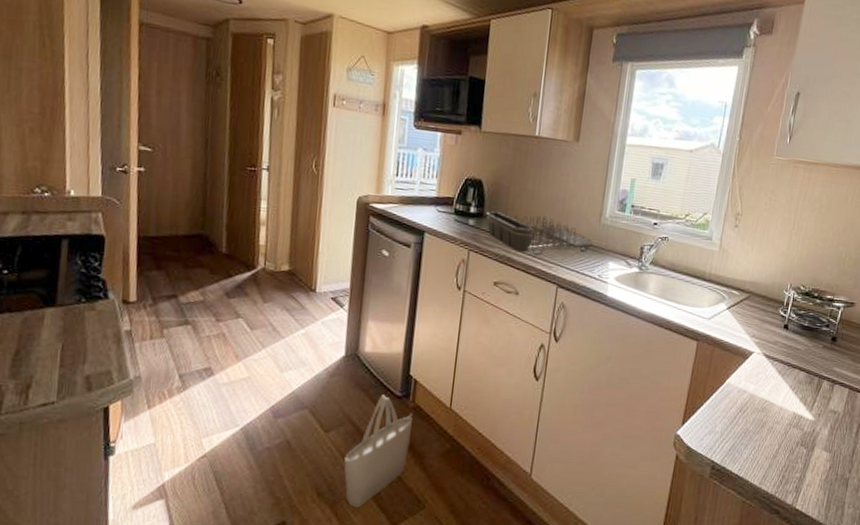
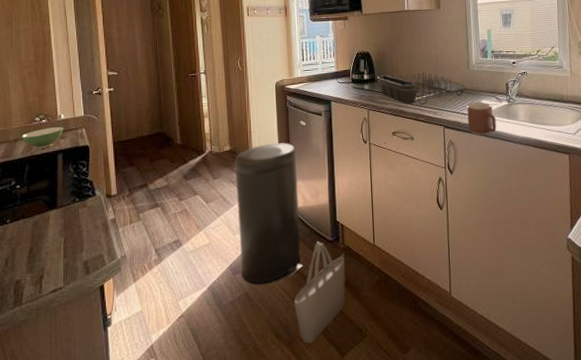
bowl: none [14,203,72,230] -> present [21,127,63,150]
pedal bin: none [284,270,371,435] -> present [234,143,303,285]
mug: none [586,263,621,304] -> present [467,102,497,136]

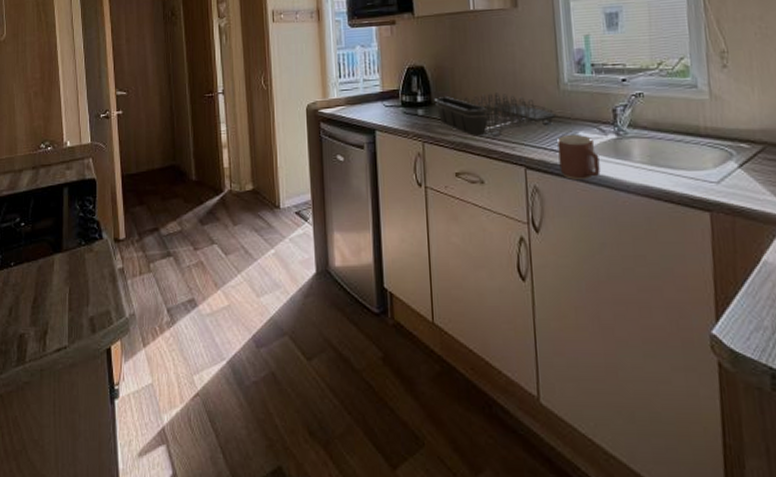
bowl: present [21,127,63,150] -> none [27,156,69,182]
pedal bin: present [234,143,303,285] -> none [258,183,342,365]
shopping bag: present [294,241,346,344] -> none [331,313,396,448]

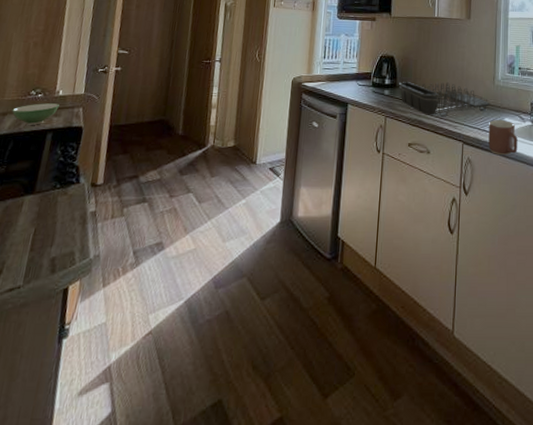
bowl: none [27,156,69,182] -> present [12,103,59,126]

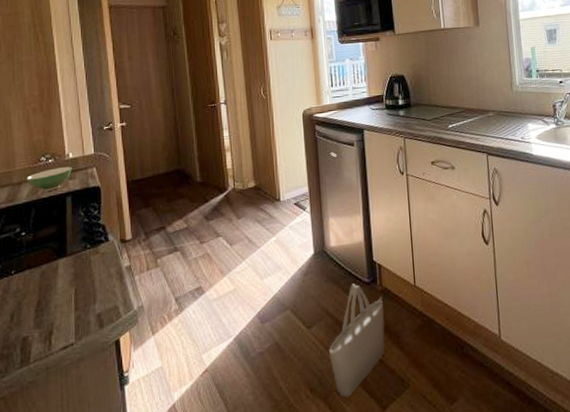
shopping bag: none [278,258,341,380] -> present [329,283,385,397]
dish rack: present [398,82,490,117] -> none [412,95,511,131]
mug: present [488,120,518,156] -> none [511,126,545,162]

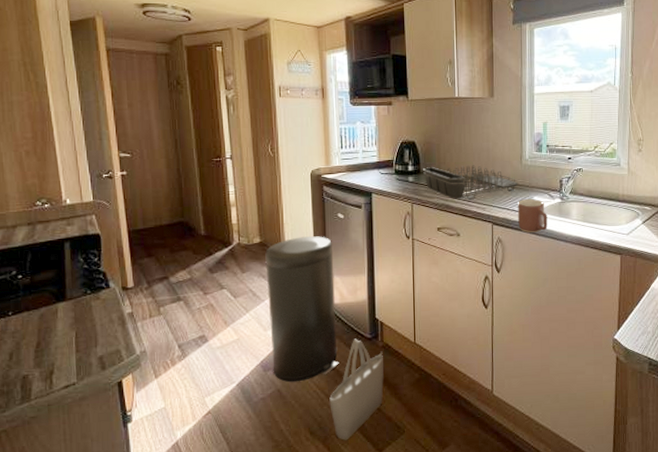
bowl: present [26,167,72,192] -> none [21,213,70,237]
pedal bin: none [260,177,338,334] -> present [265,236,339,383]
dish rack: none [412,95,511,131] -> present [422,165,519,200]
mug: none [511,126,545,162] -> present [518,199,548,234]

